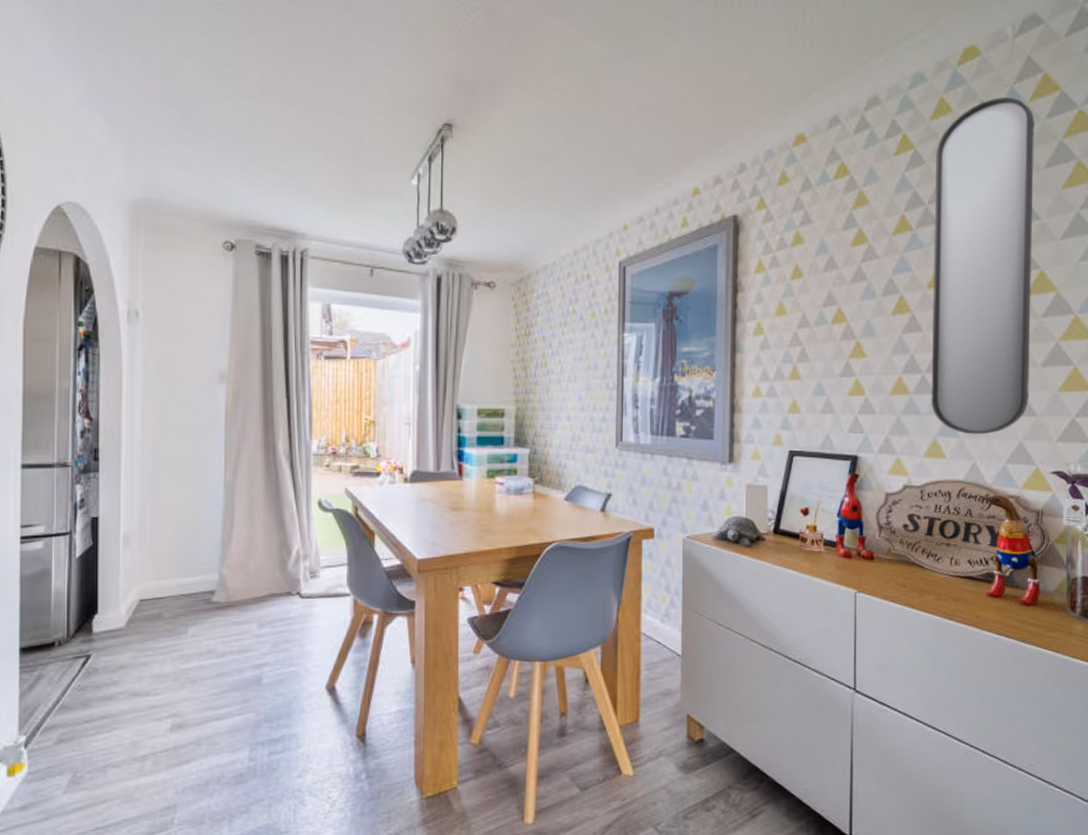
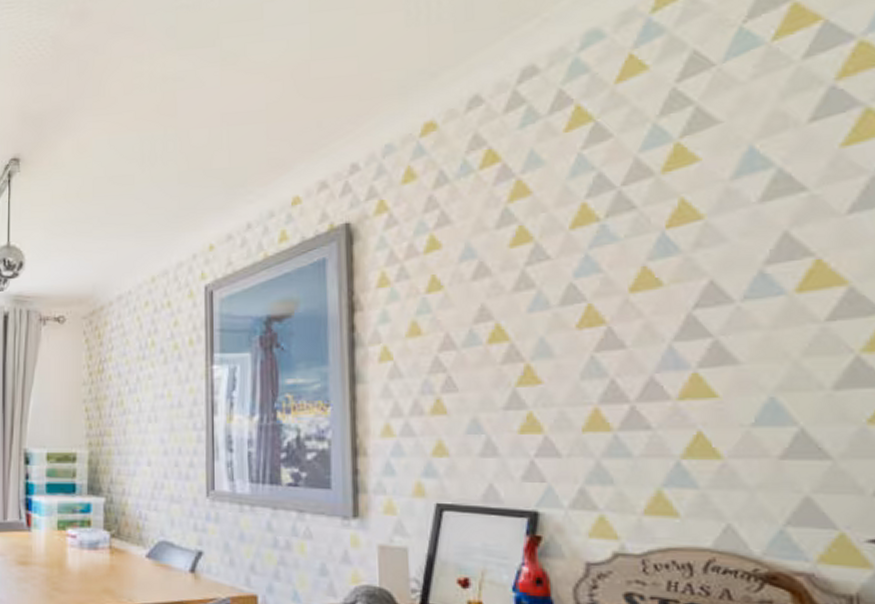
home mirror: present [931,96,1034,435] -> none [627,39,816,485]

